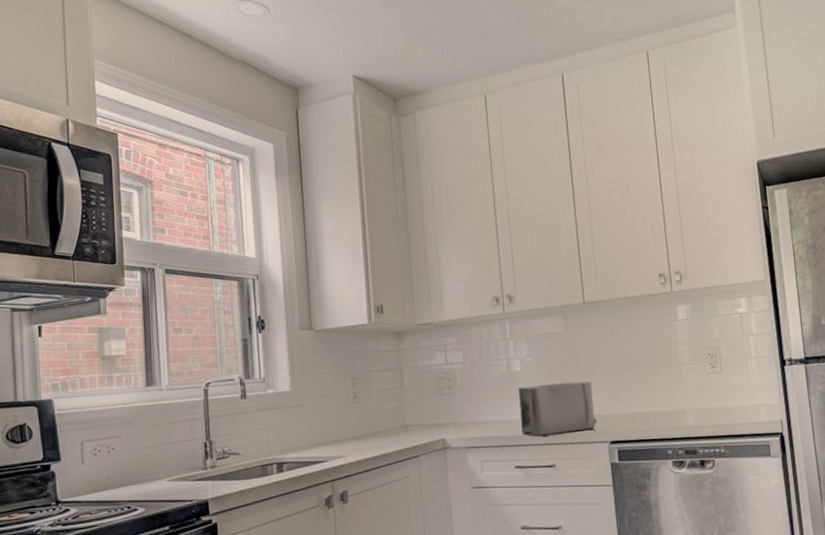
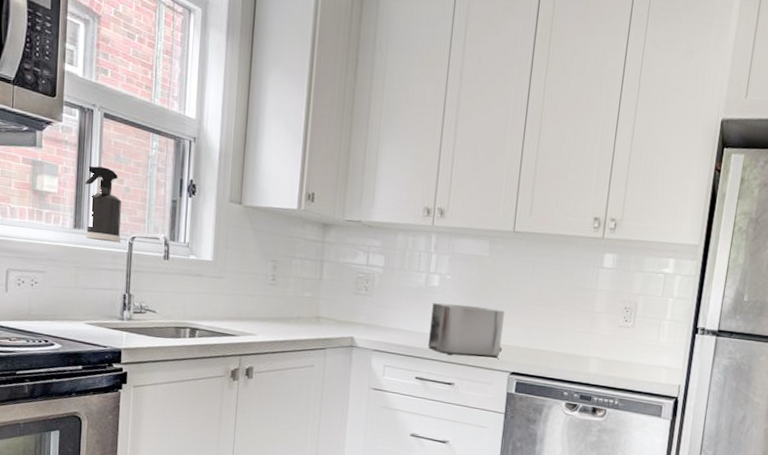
spray bottle: none [153,320,195,394] -> present [85,165,122,243]

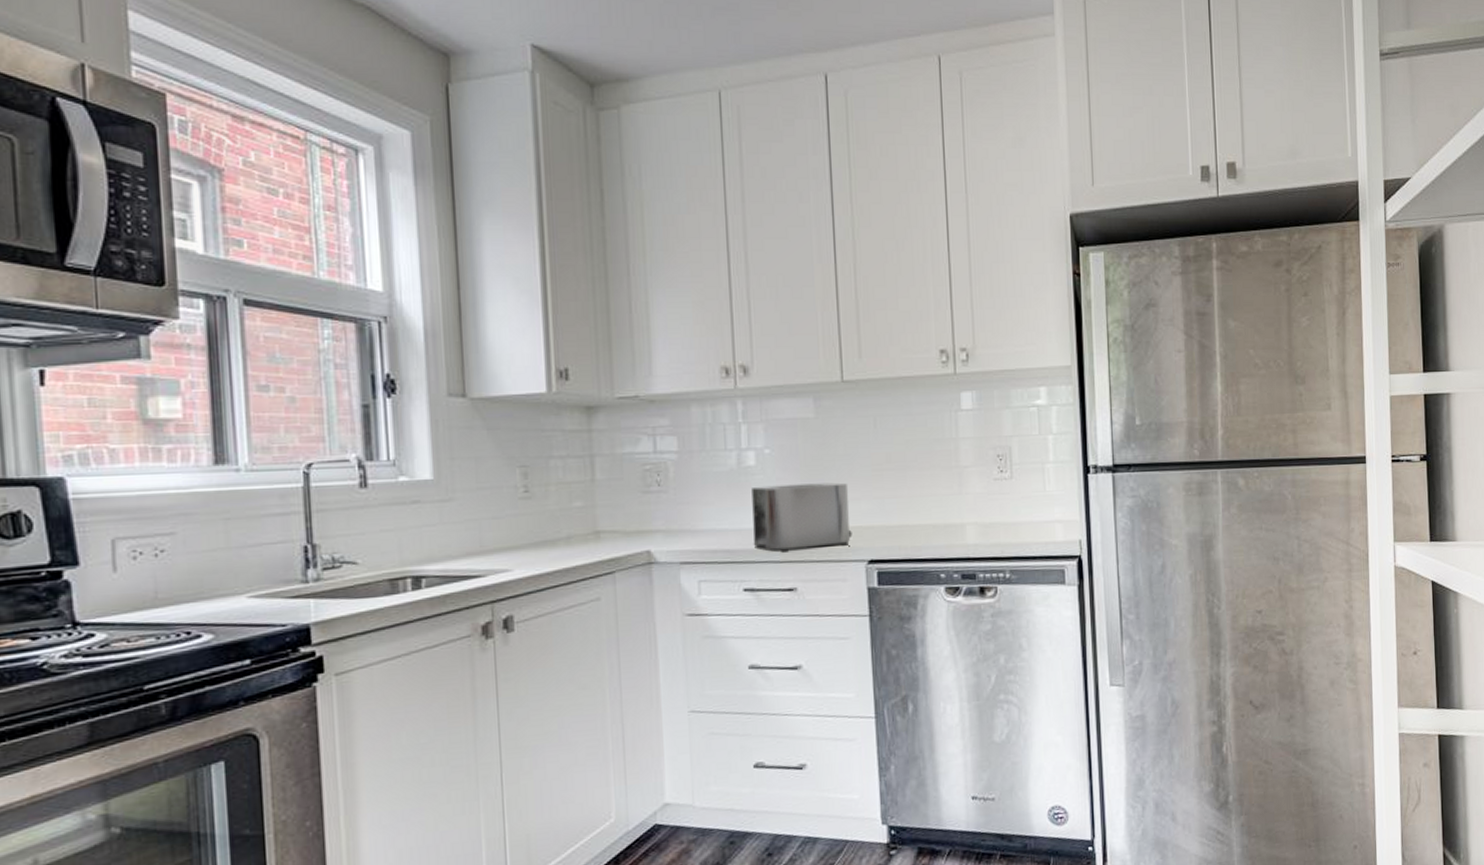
spray bottle: present [85,165,122,243] -> none [225,373,290,477]

